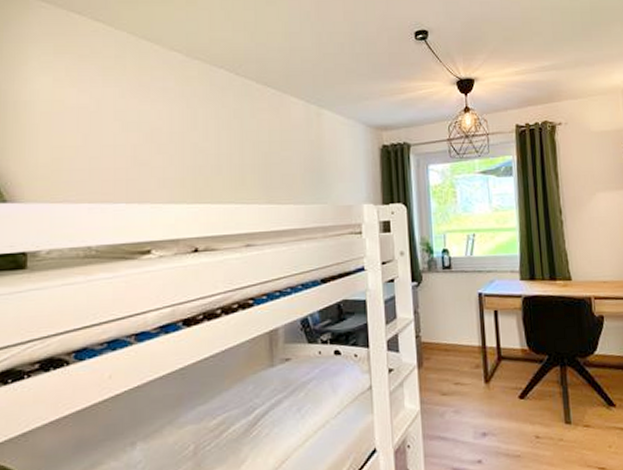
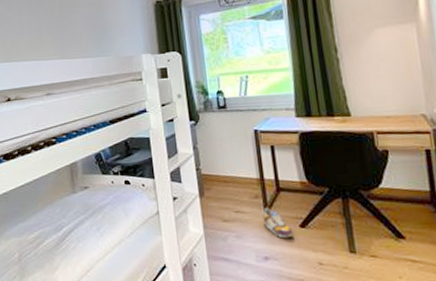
shoe: none [483,377,513,412] -> present [262,207,294,239]

